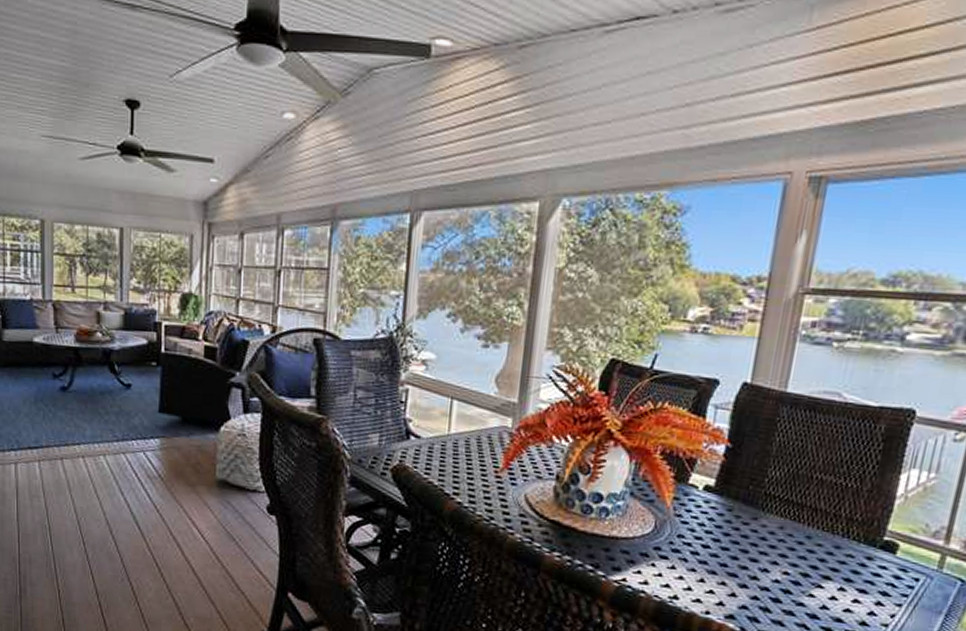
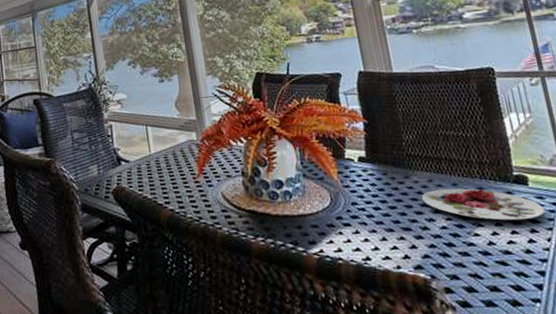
plate: none [762,538,903,591] -> present [421,188,545,221]

